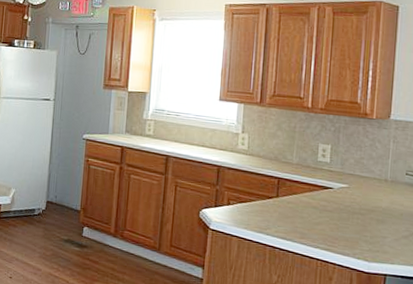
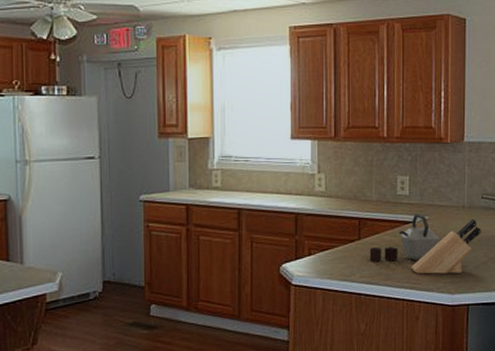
kettle: none [286,181,359,225] -> present [369,214,439,262]
knife block: none [327,193,404,243] -> present [411,219,481,274]

